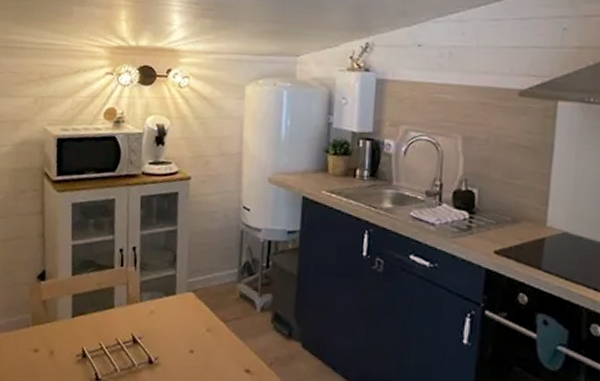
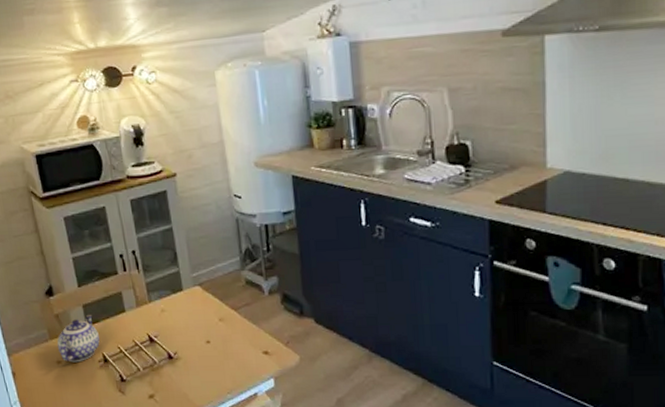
teapot: none [37,305,83,354] -> present [57,315,100,363]

